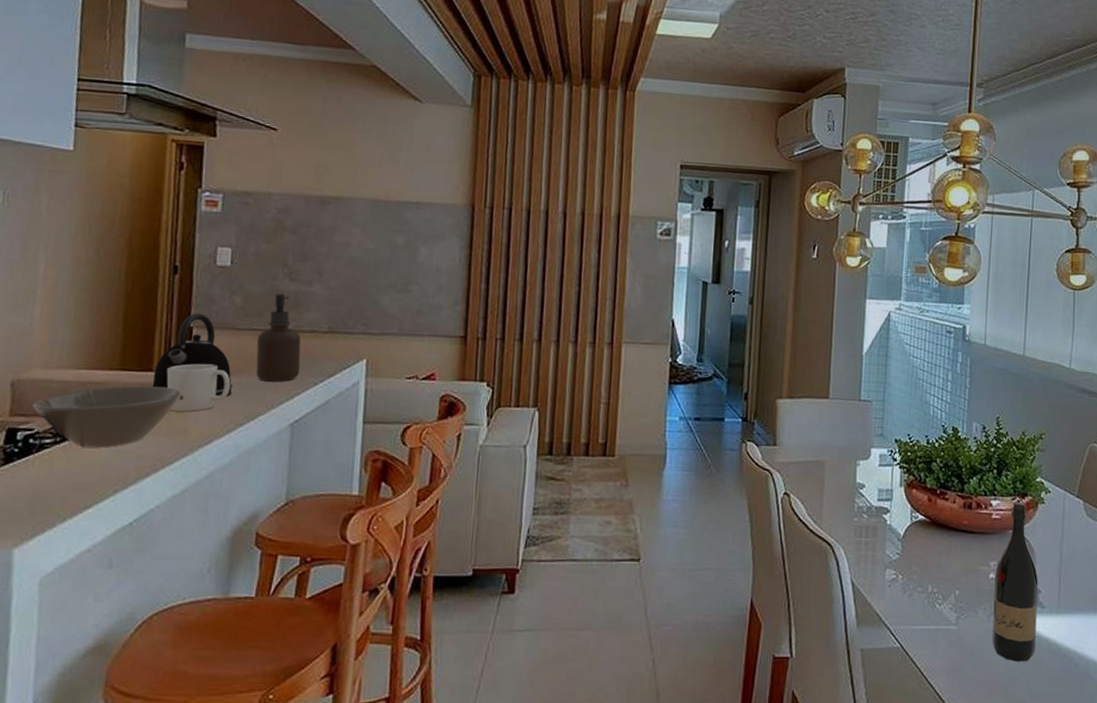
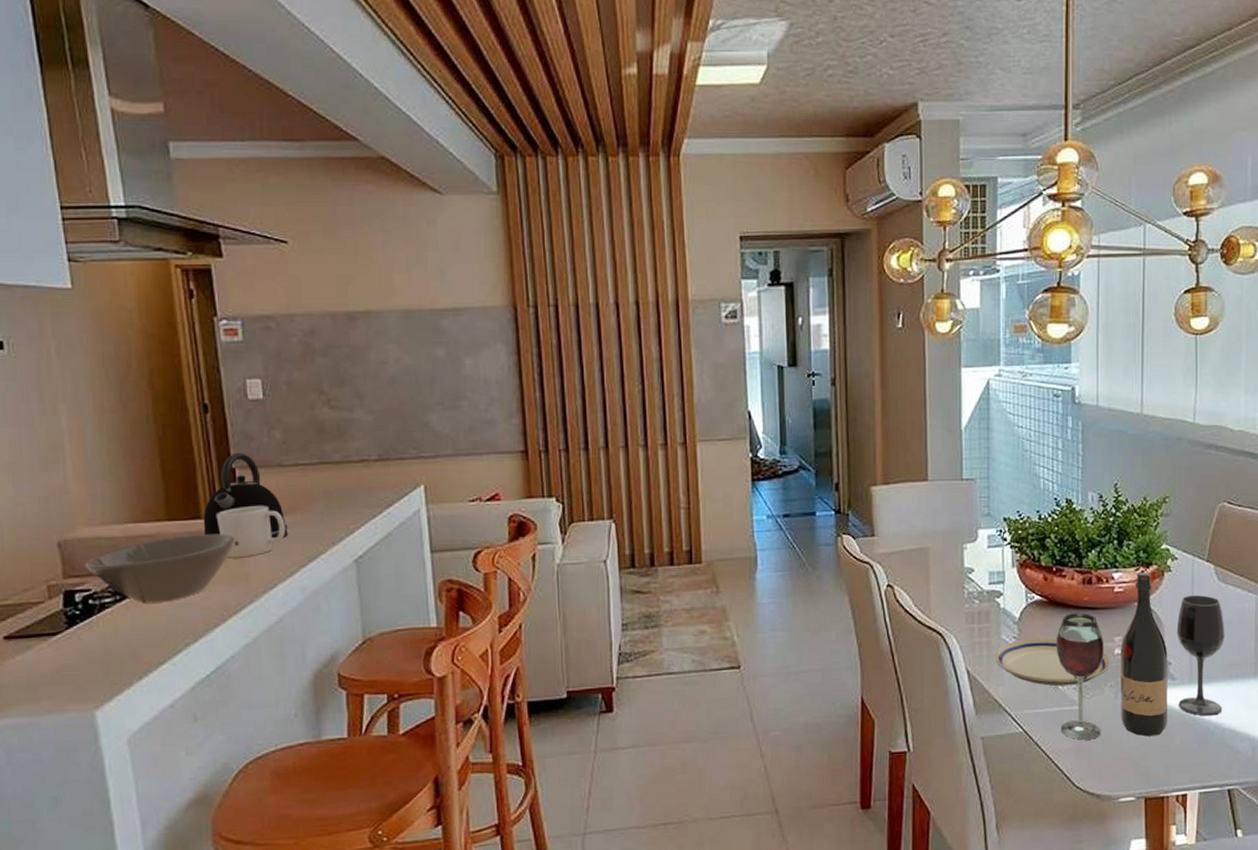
soap dispenser: present [256,293,301,382] -> none [304,423,355,518]
plate: none [877,556,986,605] -> present [994,638,1111,686]
wineglass: none [935,535,981,660] -> present [1056,613,1105,740]
wine glass: none [1046,528,1092,646] -> present [1176,595,1225,716]

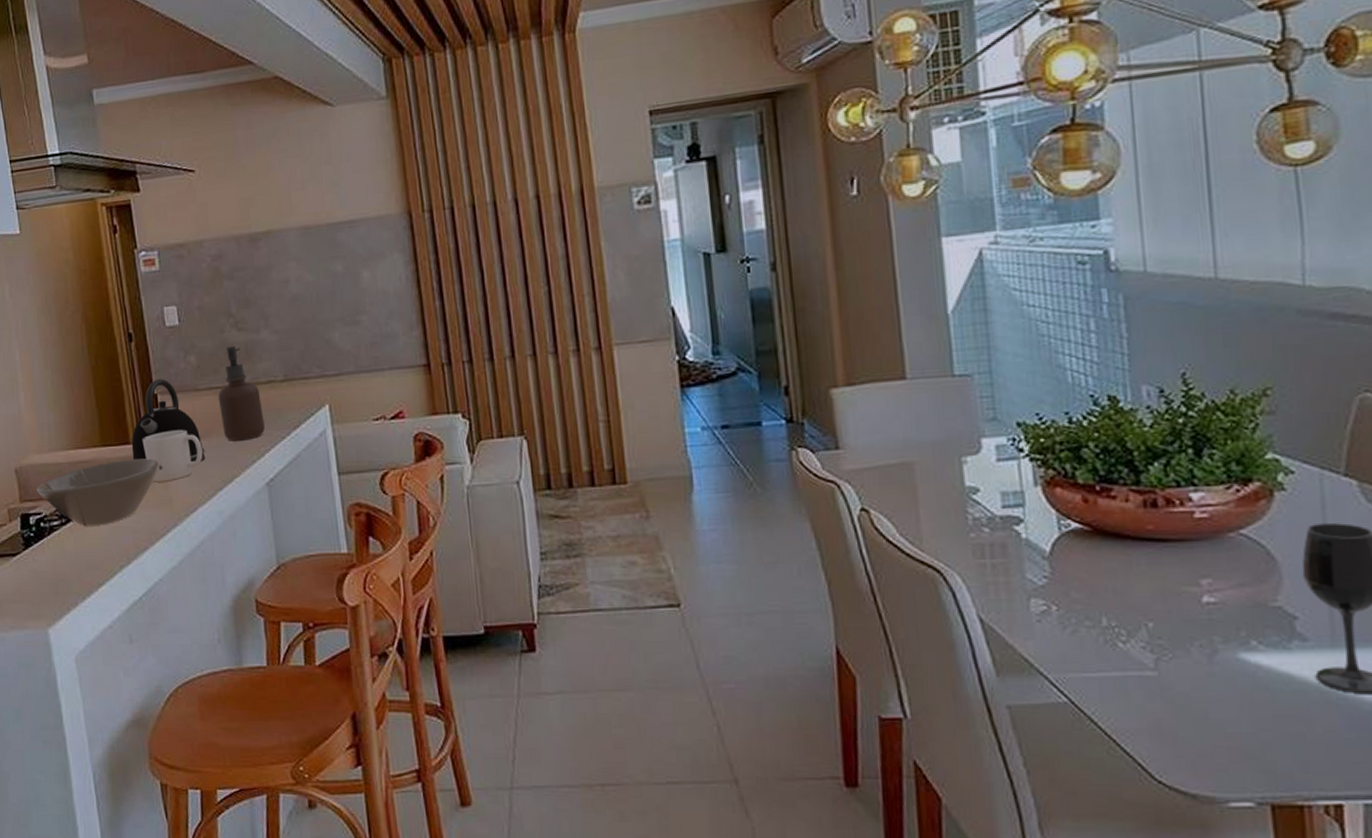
soap dispenser: none [304,423,355,518] -> present [218,345,265,441]
plate: present [994,638,1111,686] -> none [1016,579,1198,644]
wineglass: present [1056,613,1105,740] -> none [1108,546,1191,718]
wine bottle: present [1120,571,1168,737] -> none [1211,490,1300,719]

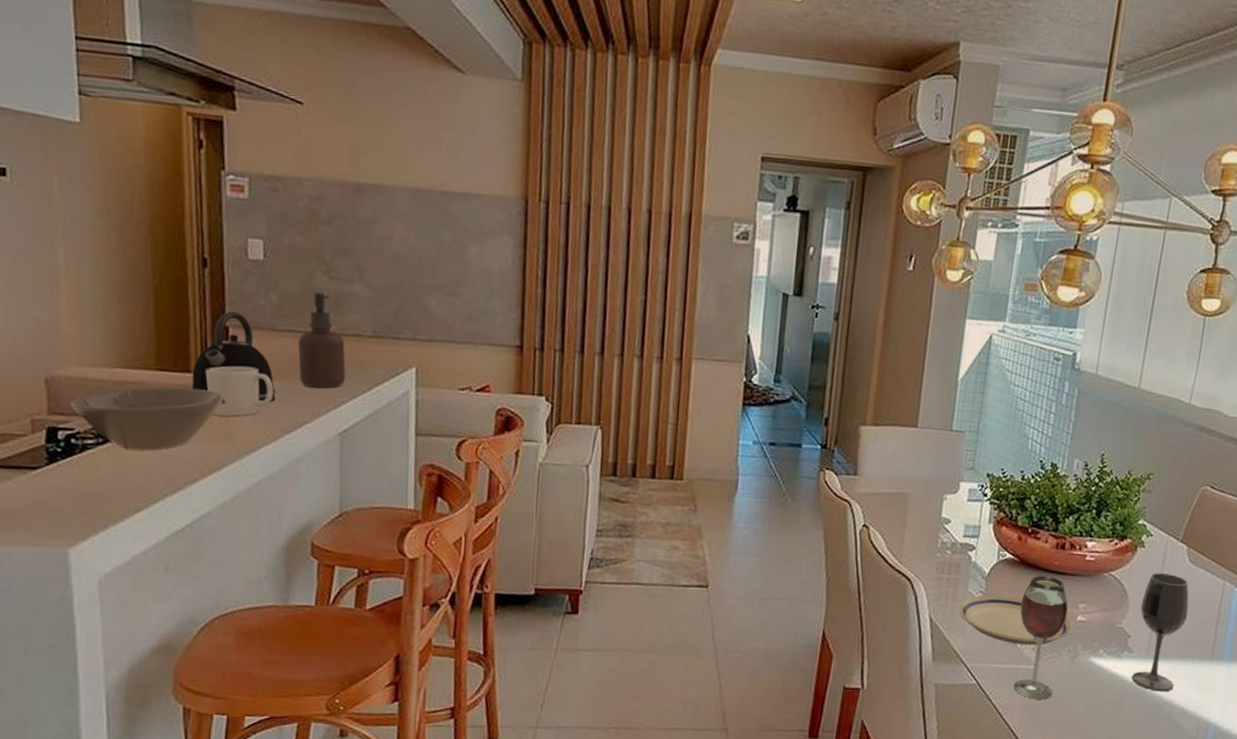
plate: none [1016,579,1198,644] -> present [958,594,1072,646]
wineglass: none [1108,546,1191,718] -> present [1013,575,1069,700]

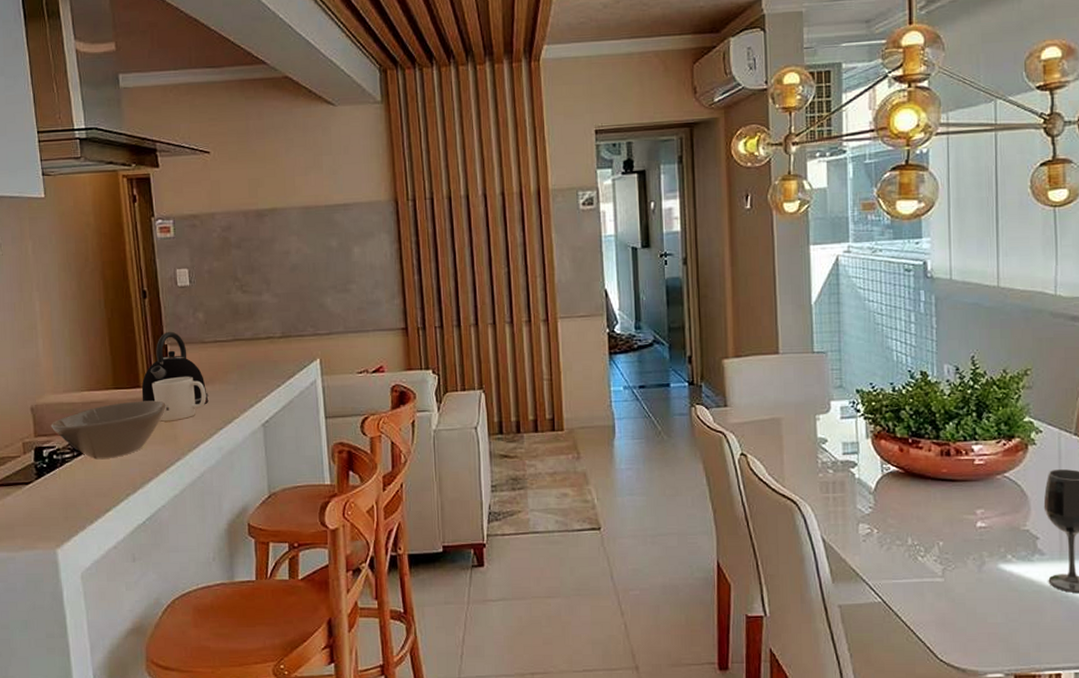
soap dispenser: present [297,292,346,389] -> none [222,305,263,388]
plate: present [958,594,1072,646] -> none [849,509,973,558]
wineglass: present [1013,575,1069,700] -> none [914,484,966,613]

